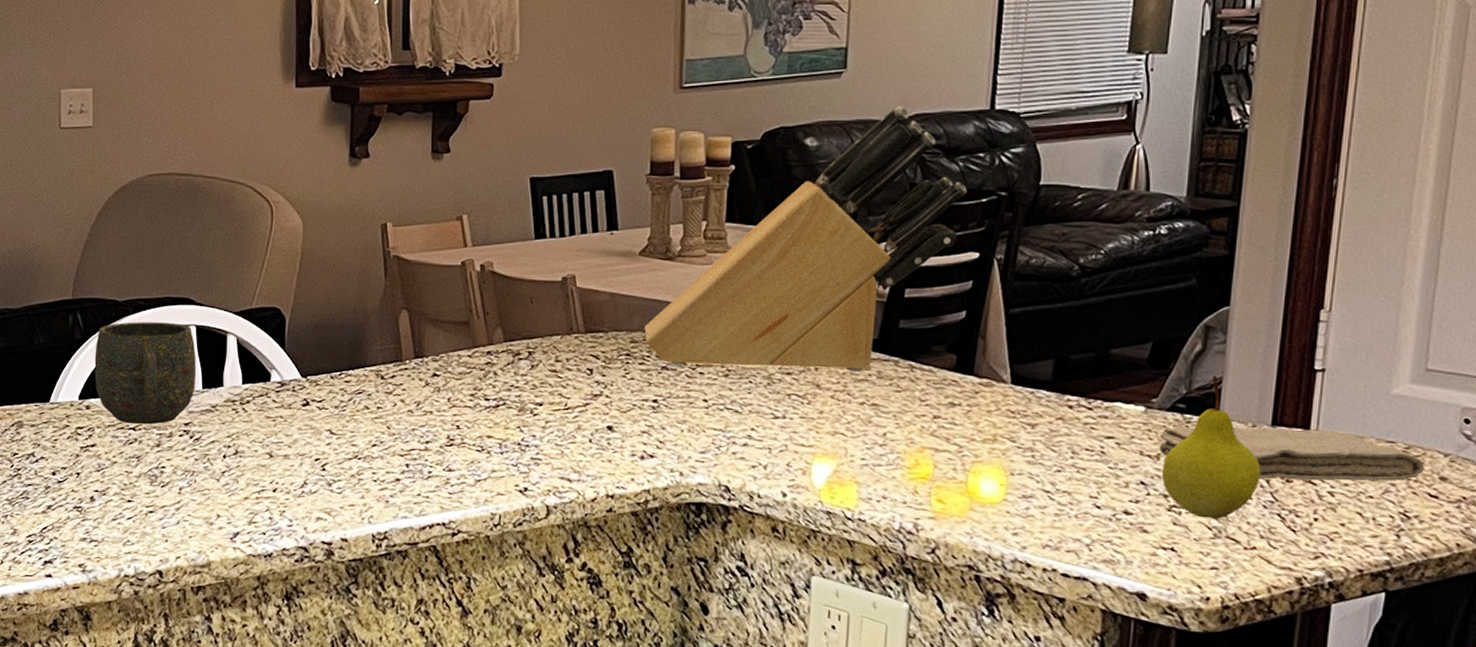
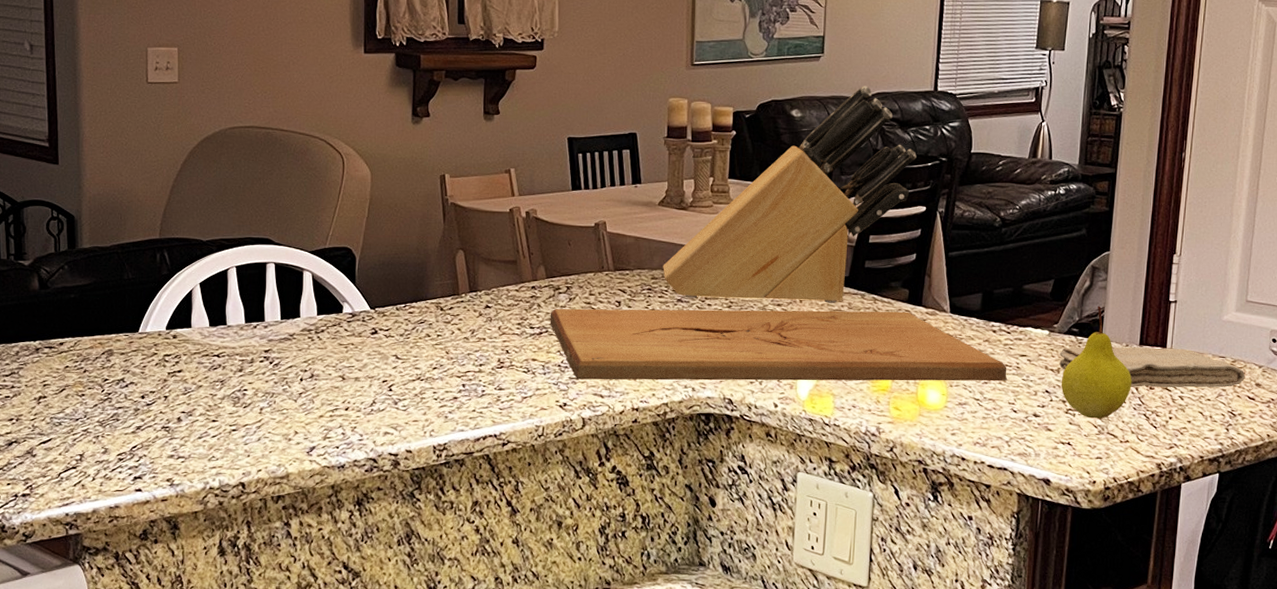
mug: present [94,322,197,425] -> none [181,259,276,352]
cutting board: none [508,377,1089,469] -> present [550,308,1008,381]

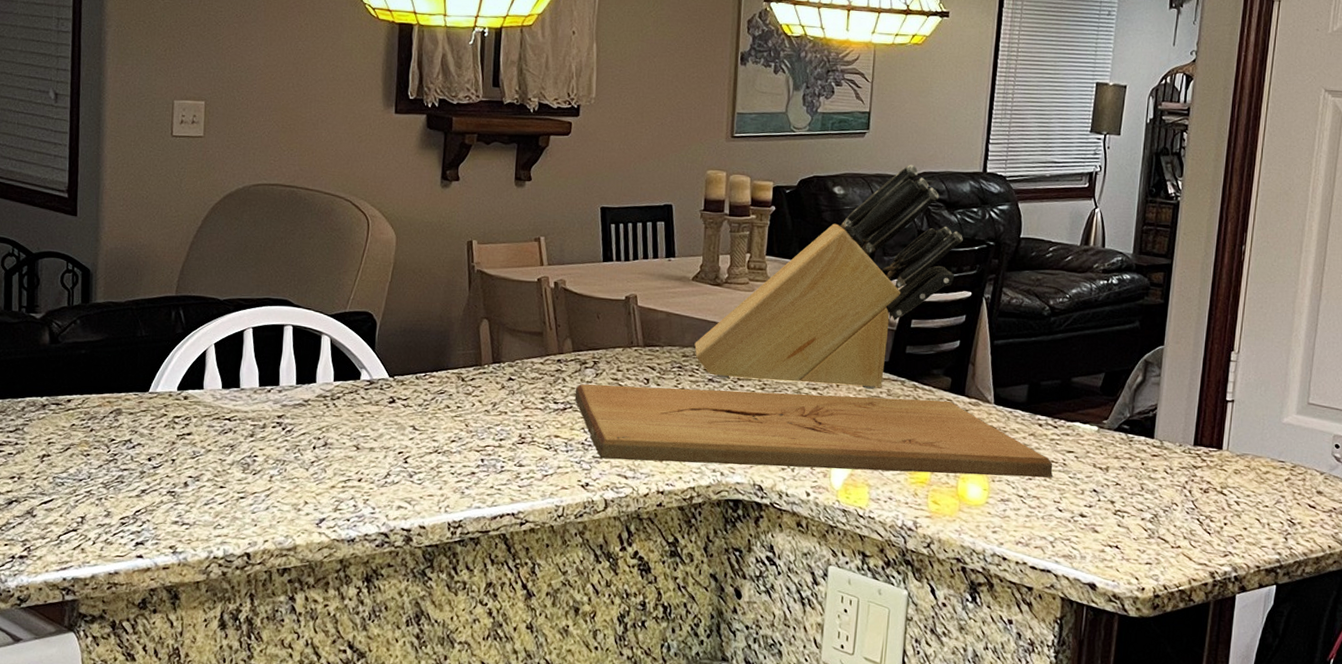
washcloth: present [1059,346,1245,388] -> none [1108,444,1306,494]
fruit: present [1061,306,1132,419] -> none [1109,402,1186,522]

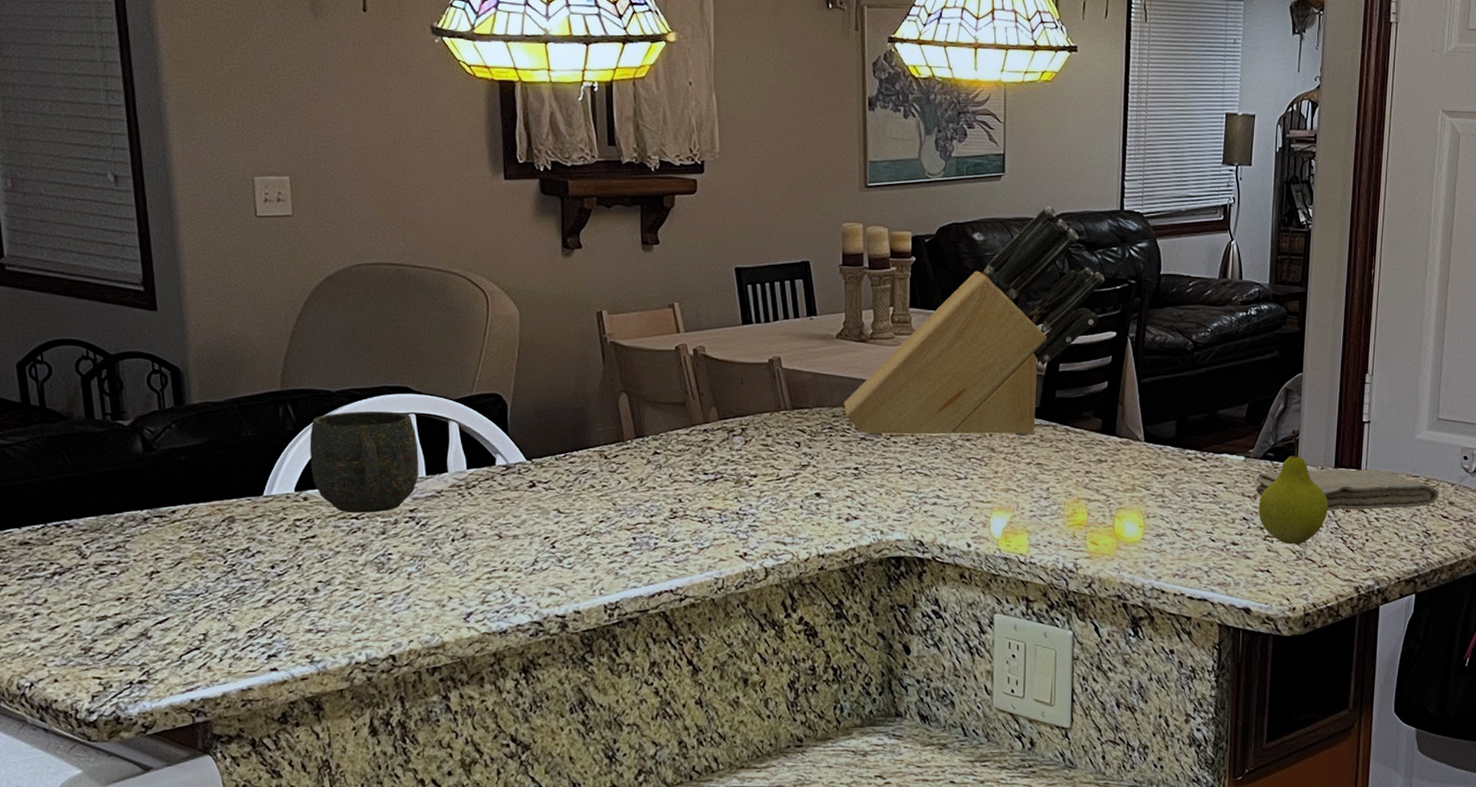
mug: none [194,319,292,416] -> present [309,411,419,513]
cutting board: present [574,383,1054,478] -> none [724,442,1205,527]
washcloth: none [1108,444,1306,494] -> present [1256,469,1438,511]
fruit: none [1109,402,1186,522] -> present [1258,429,1329,544]

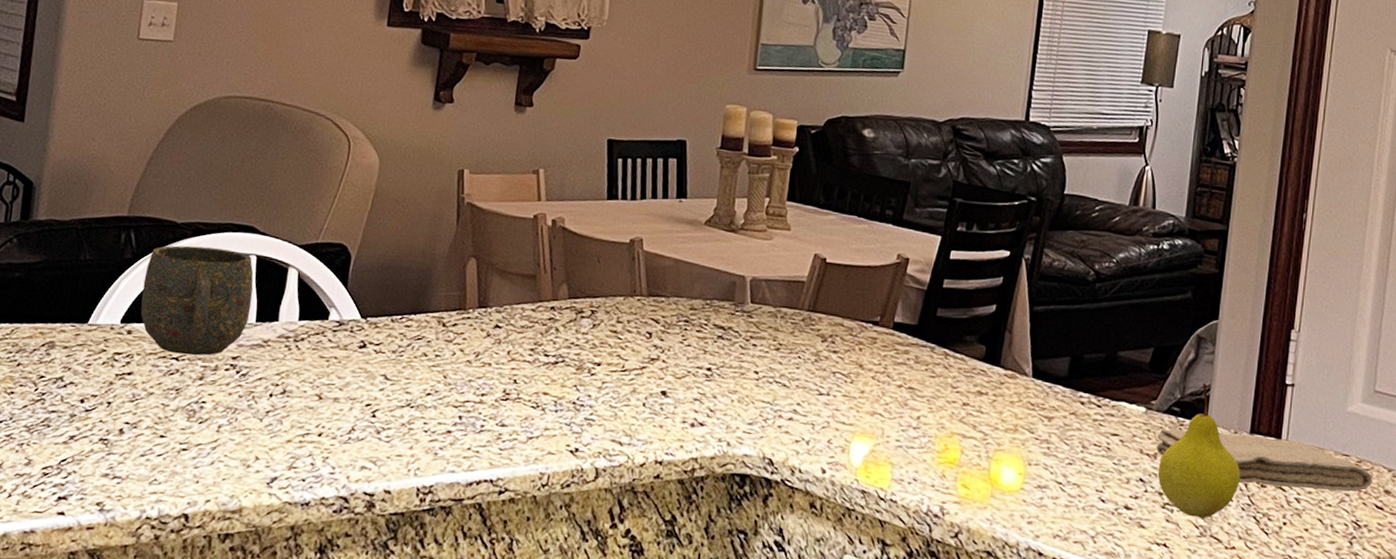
knife block: present [844,206,1105,436] -> none [704,108,1002,355]

